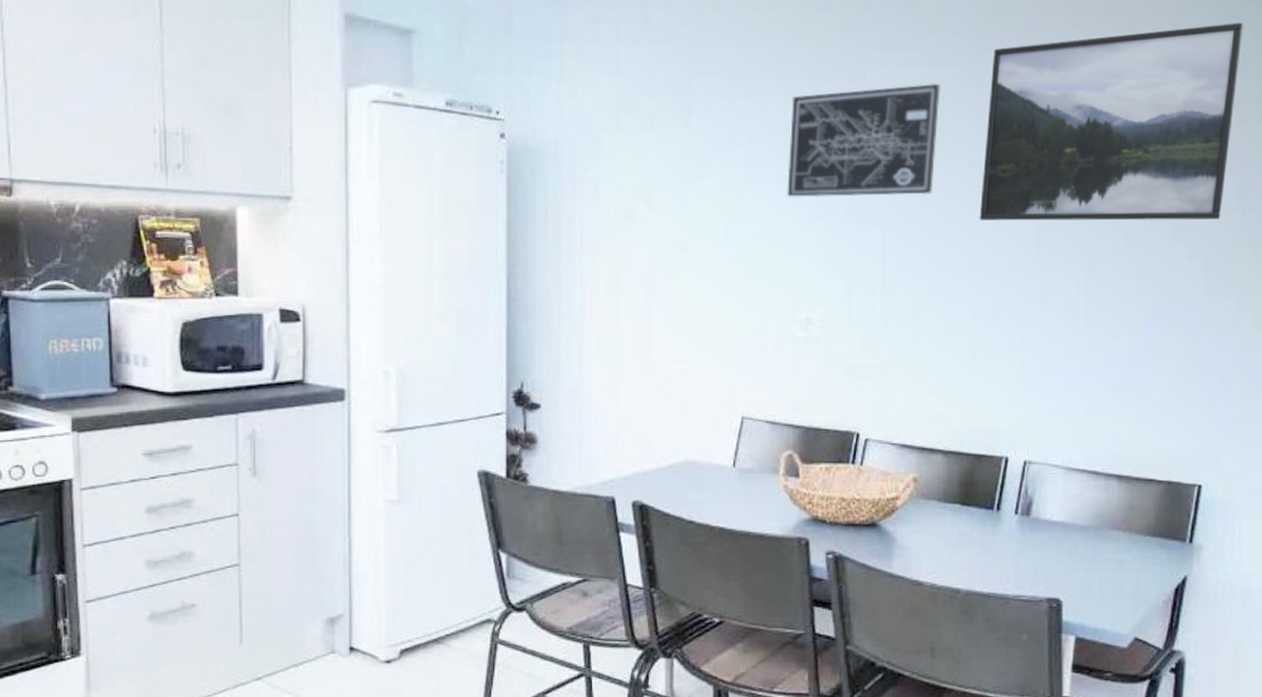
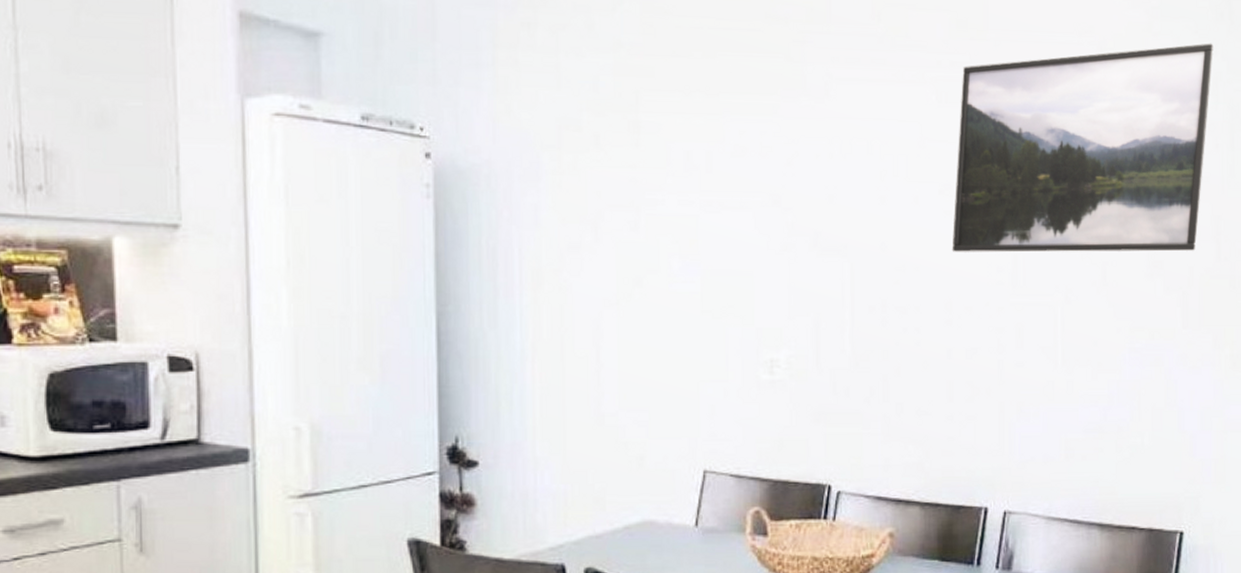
wall art: present [787,83,940,197] -> none [747,102,908,227]

